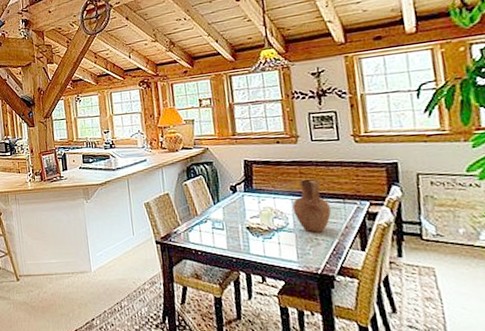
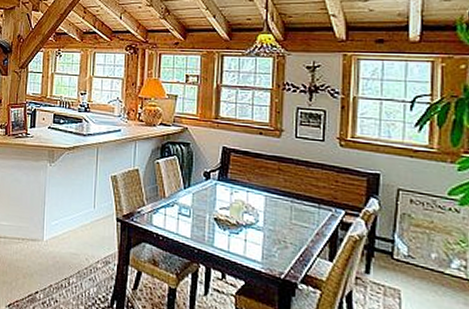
vase: present [292,179,331,233] -> none [265,176,304,236]

